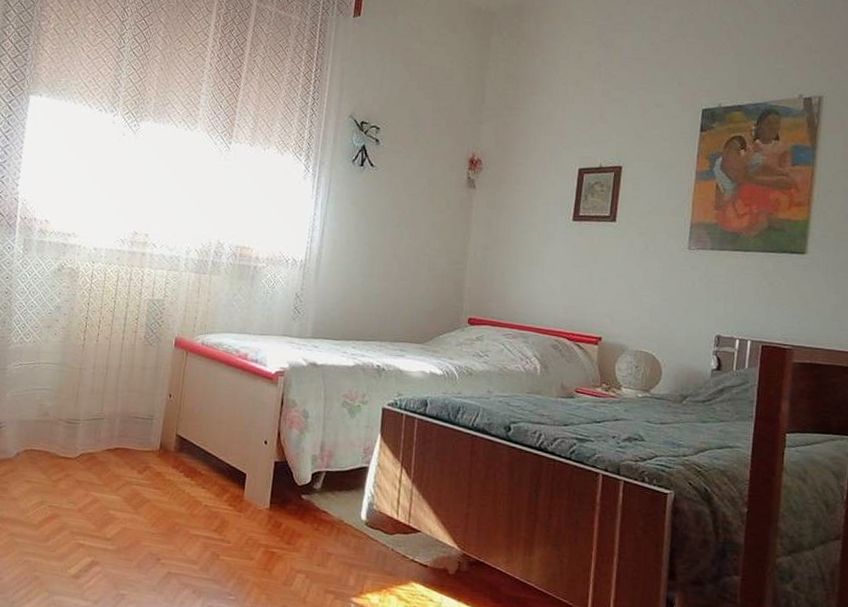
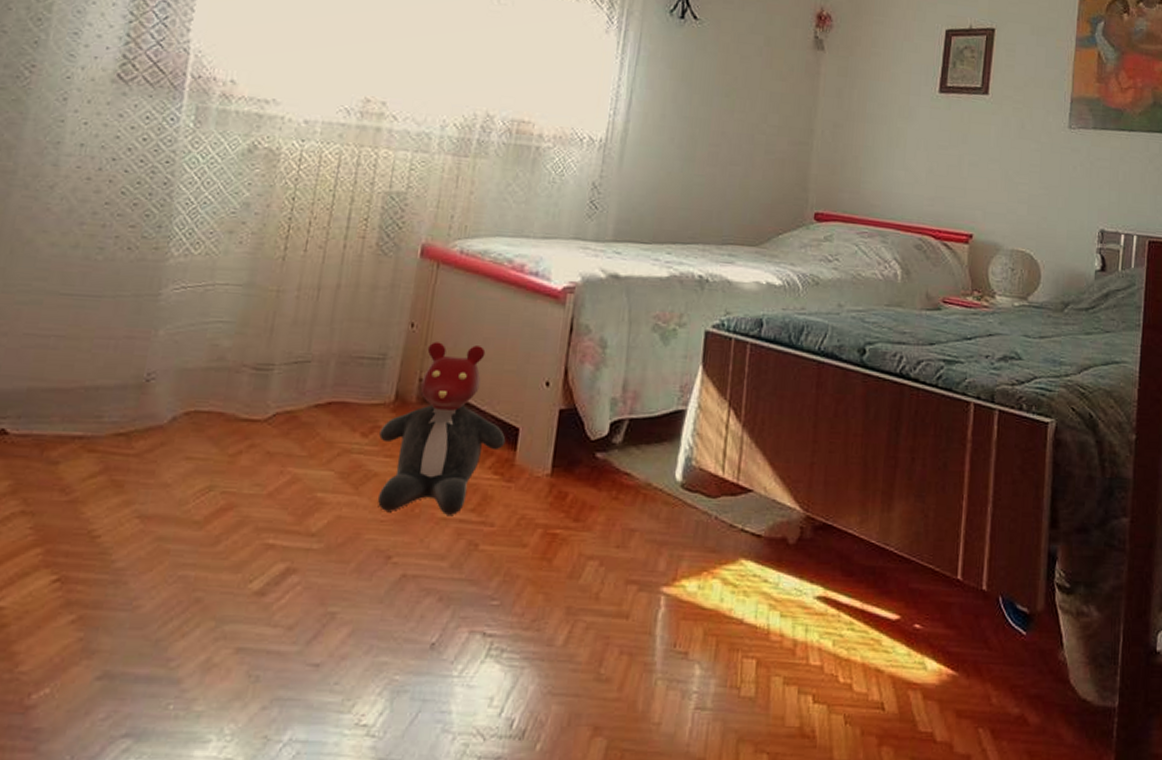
teddy bear: none [150,408,237,533] -> present [377,342,506,515]

